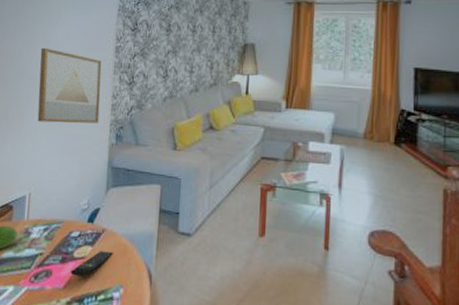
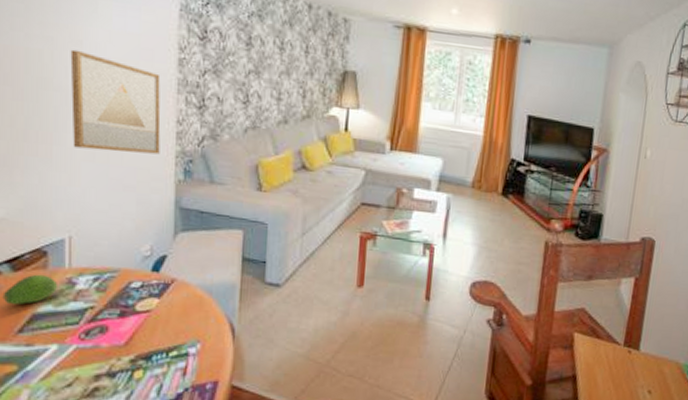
remote control: present [70,251,113,277] -> none [133,303,186,332]

